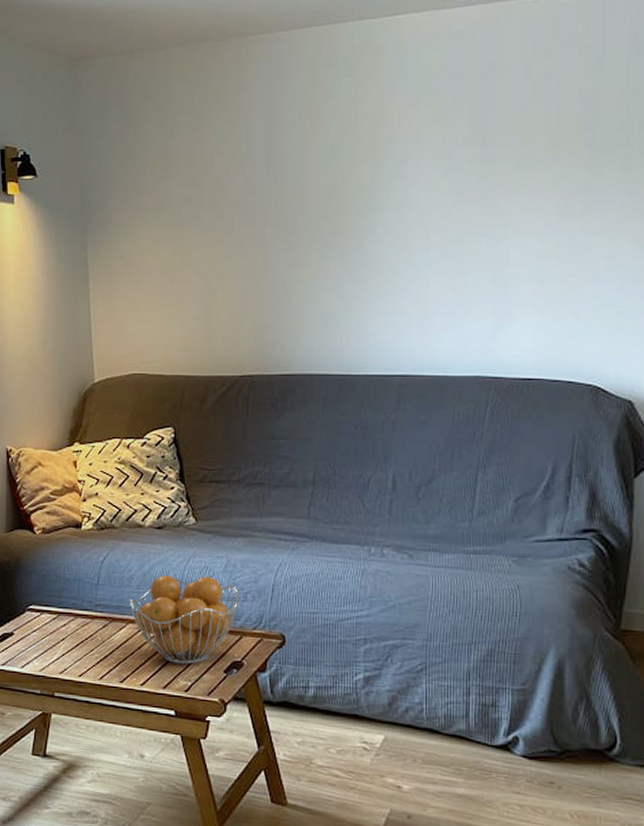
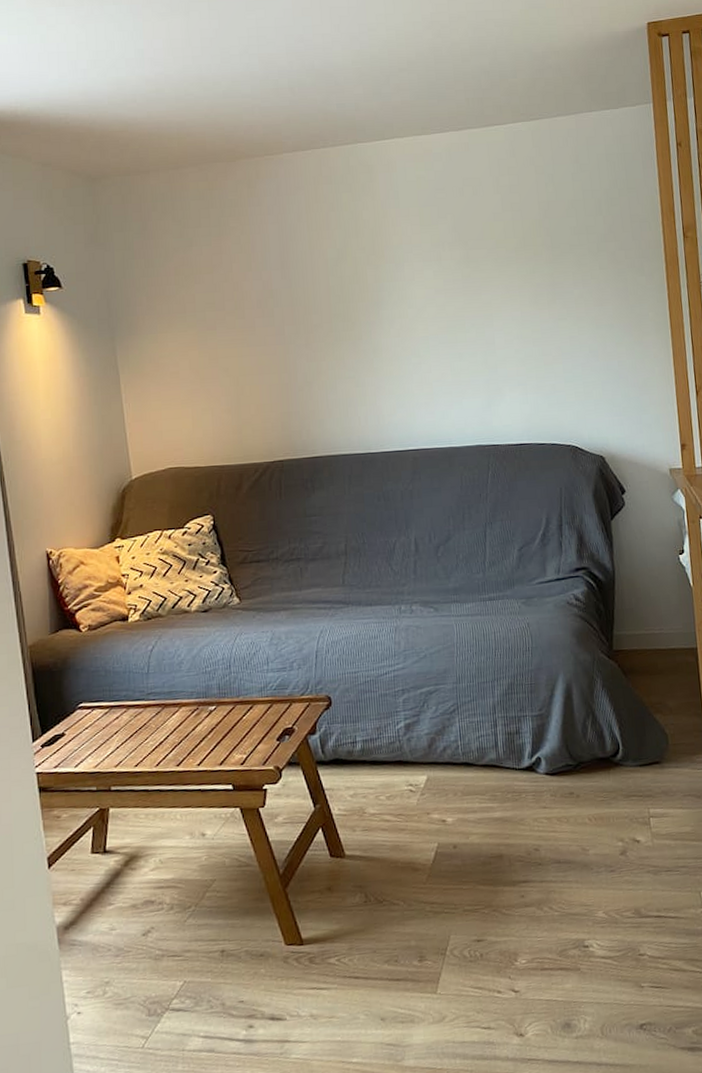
fruit basket: present [129,575,238,665] -> none [180,651,286,740]

